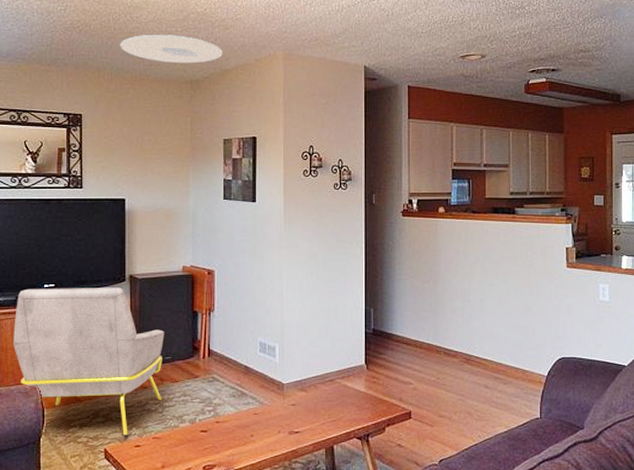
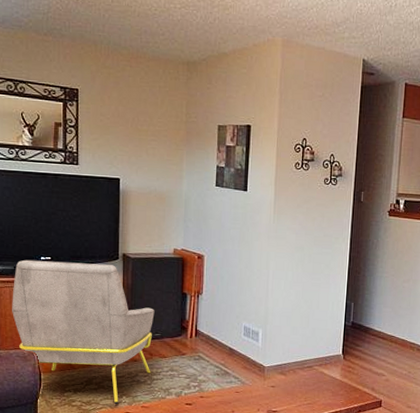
ceiling light: present [120,35,223,64] -> none [117,9,221,44]

